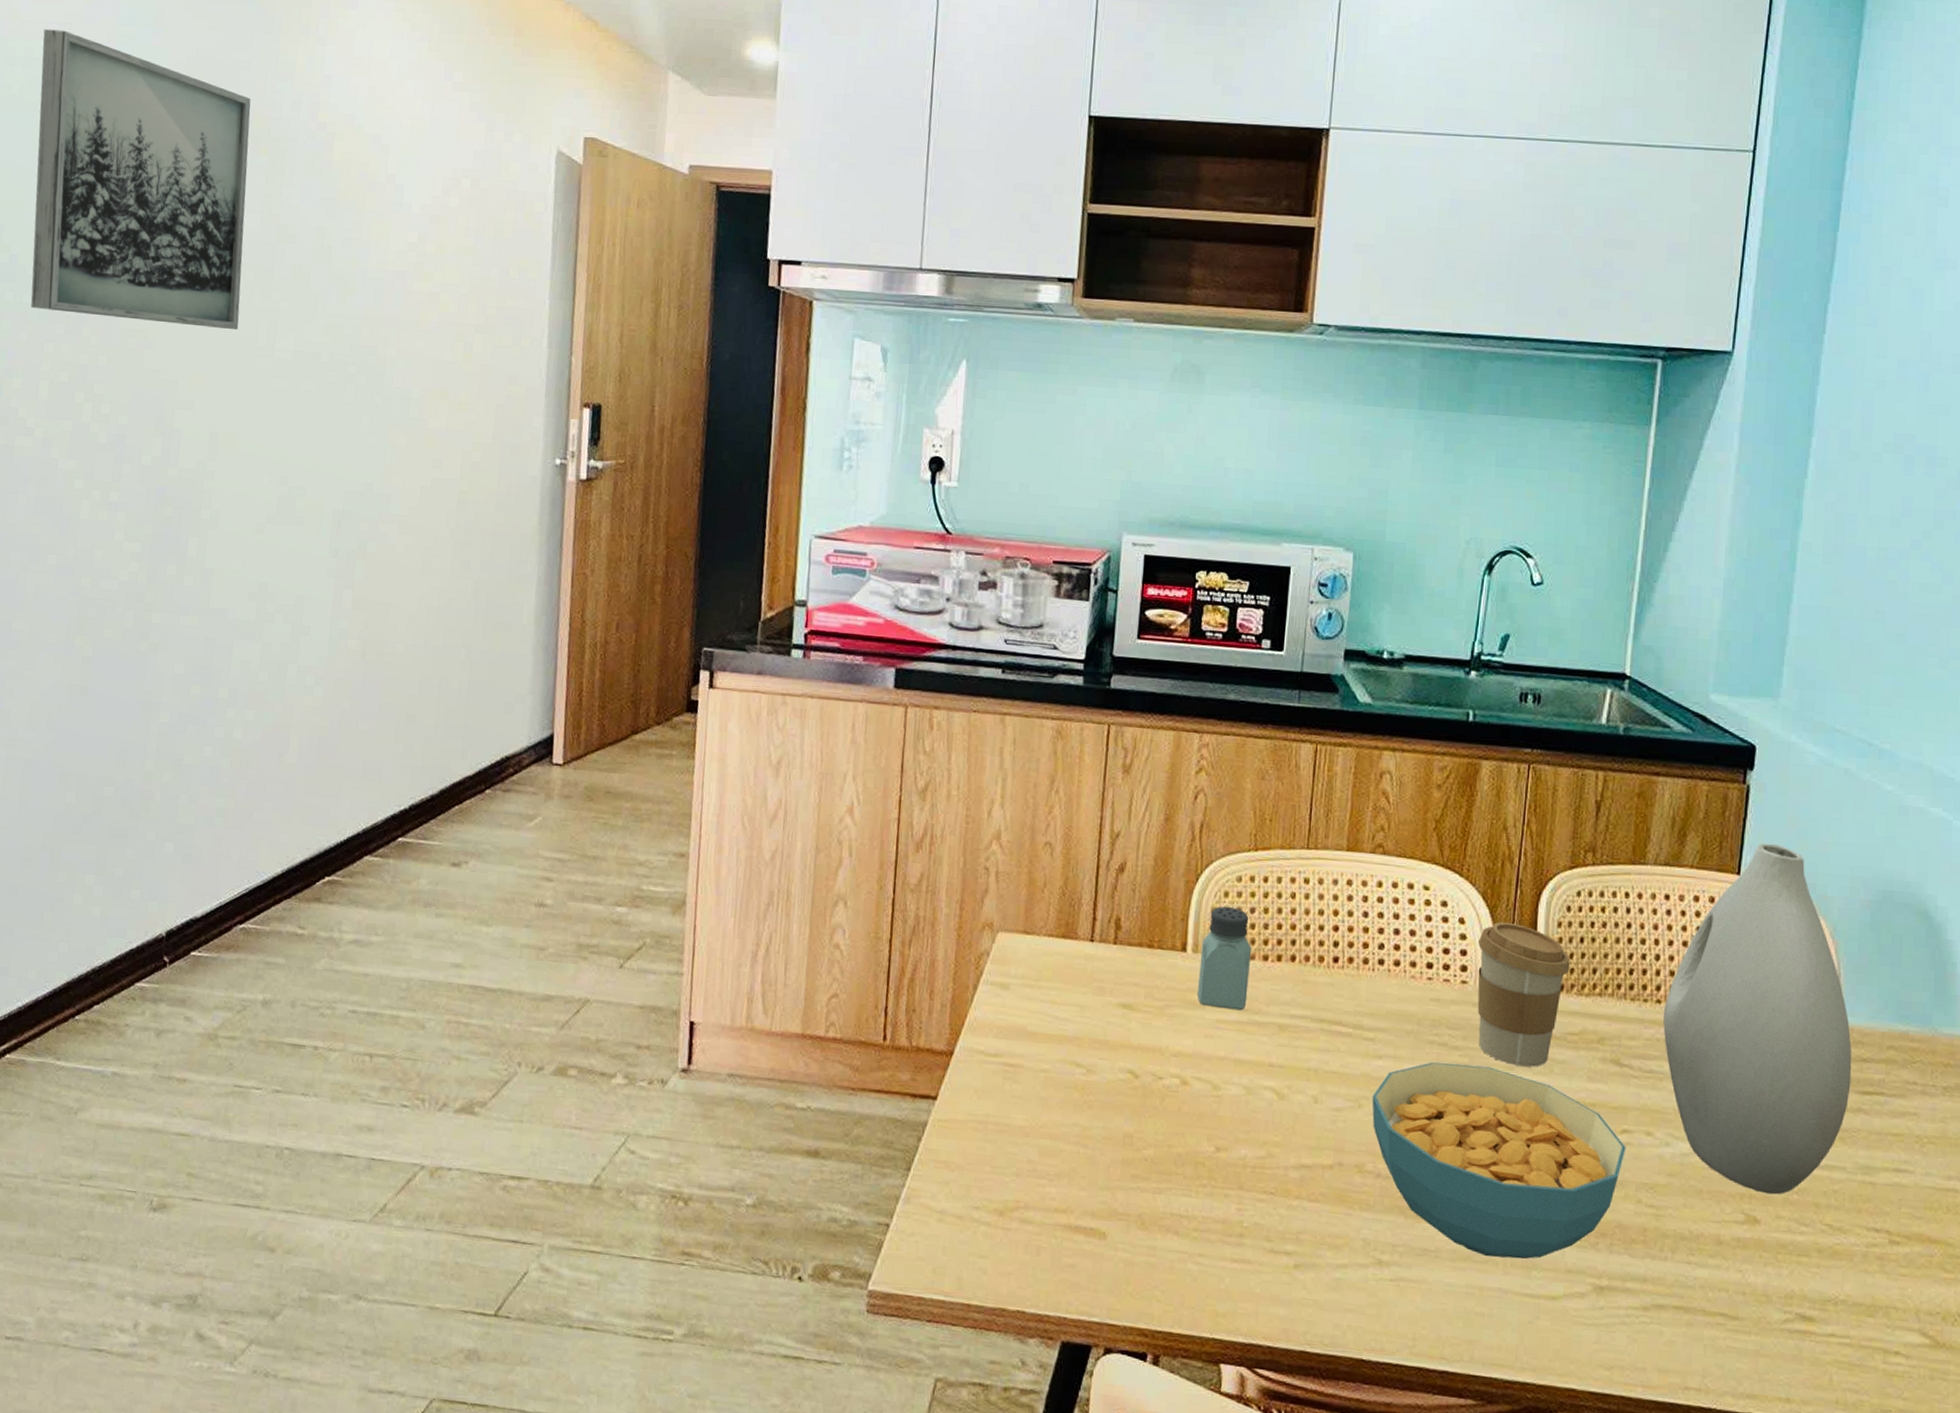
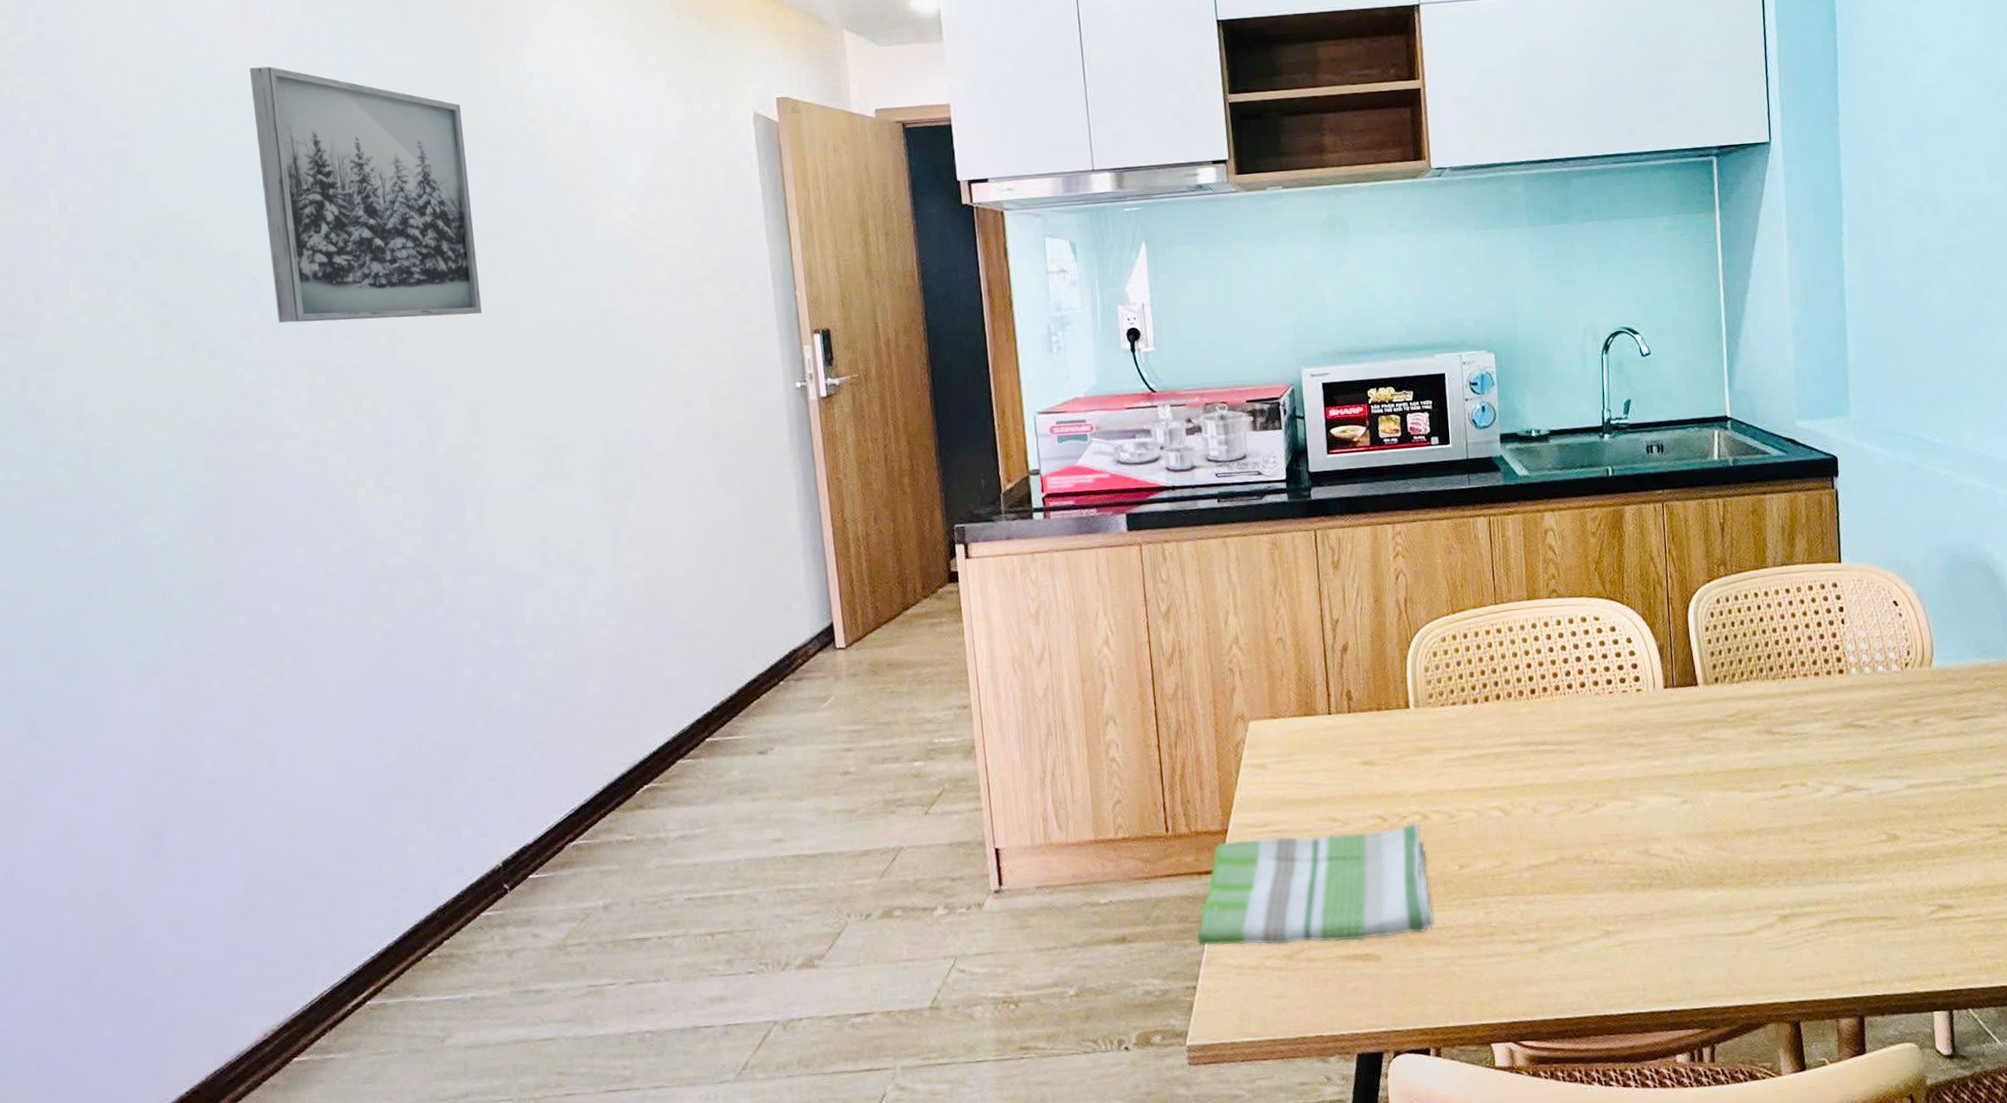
dish towel: none [899,1065,1179,1217] -> present [1196,824,1434,946]
saltshaker: present [1197,906,1252,1011] -> none [1421,663,1466,750]
cereal bowl: present [1372,1062,1626,1260] -> none [1580,755,1787,910]
coffee cup: present [1477,921,1571,1067] -> none [1645,634,1721,750]
vase: present [1663,843,1852,1195] -> none [1799,533,1952,814]

